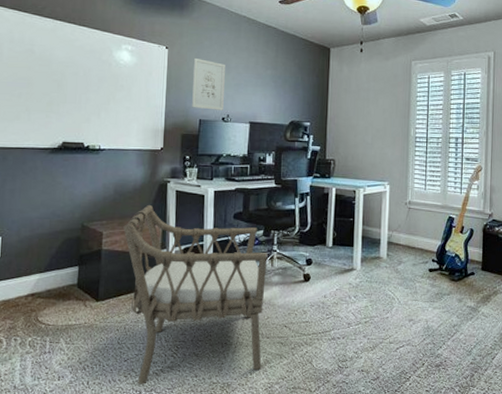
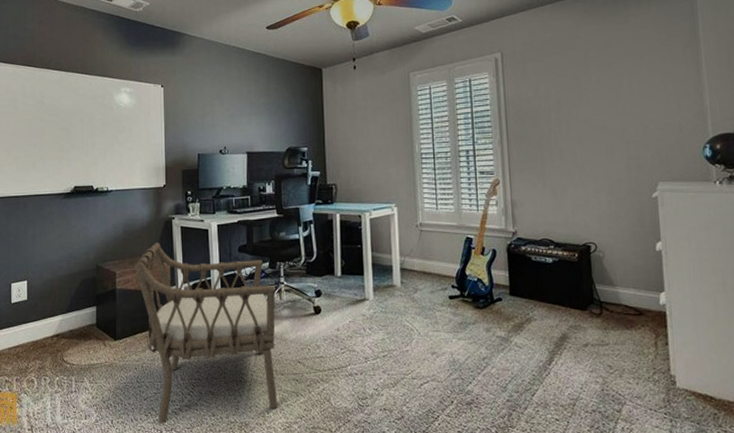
wall art: present [191,57,225,111] -> none [188,93,220,144]

